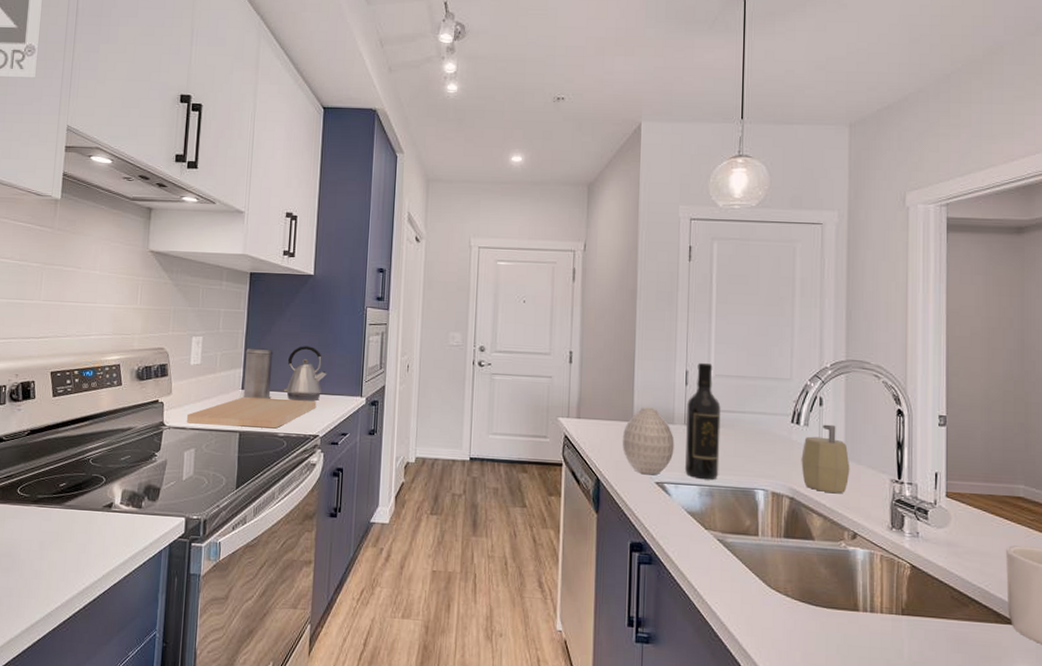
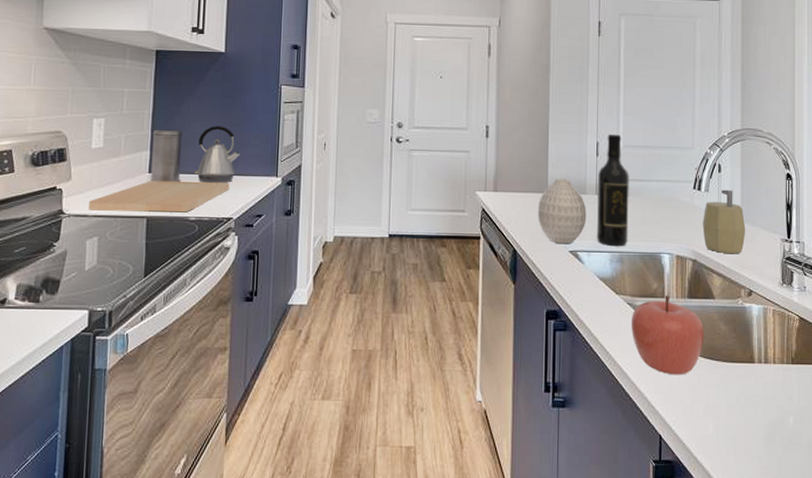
fruit: none [721,533,803,619] -> present [630,295,705,375]

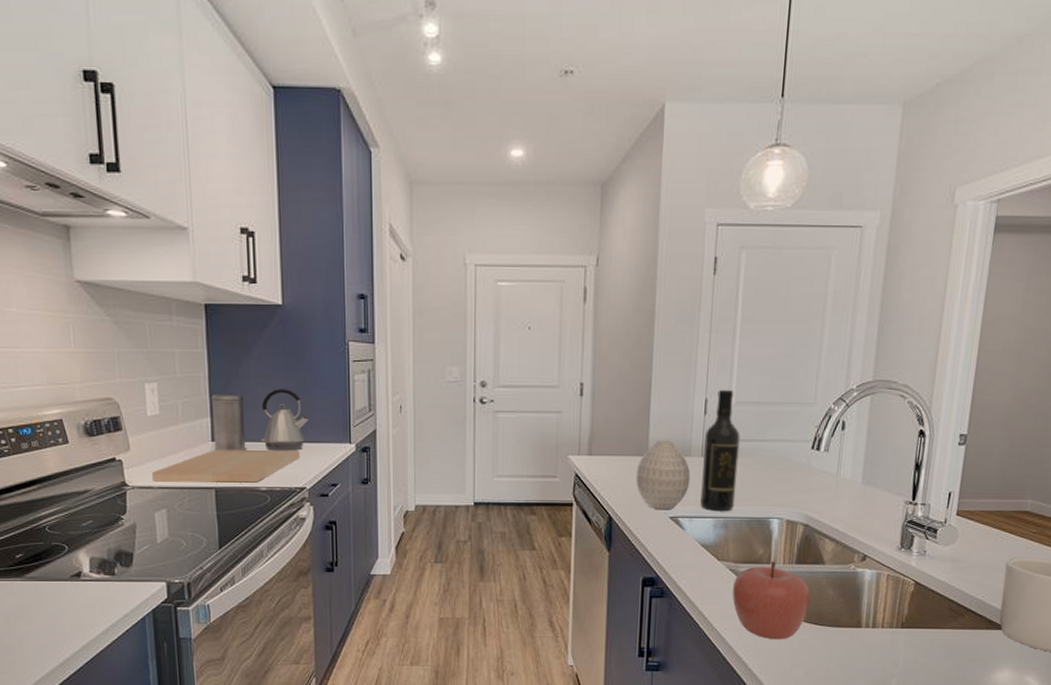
soap dispenser: present [702,189,746,254] -> none [818,449,867,518]

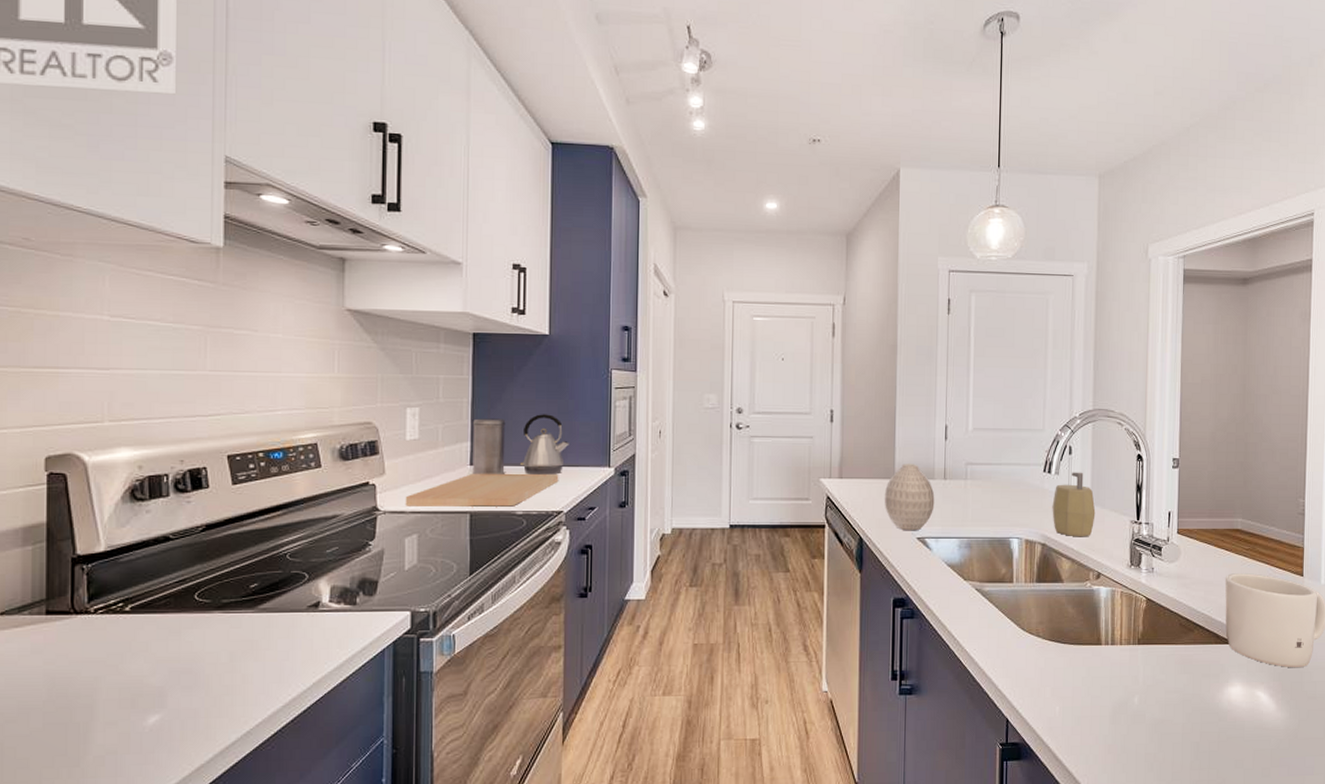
wine bottle: present [700,389,740,511] -> none [945,416,979,531]
fruit: present [732,561,811,640] -> none [978,580,1053,659]
soap dispenser: none [818,449,867,518] -> present [1052,472,1096,537]

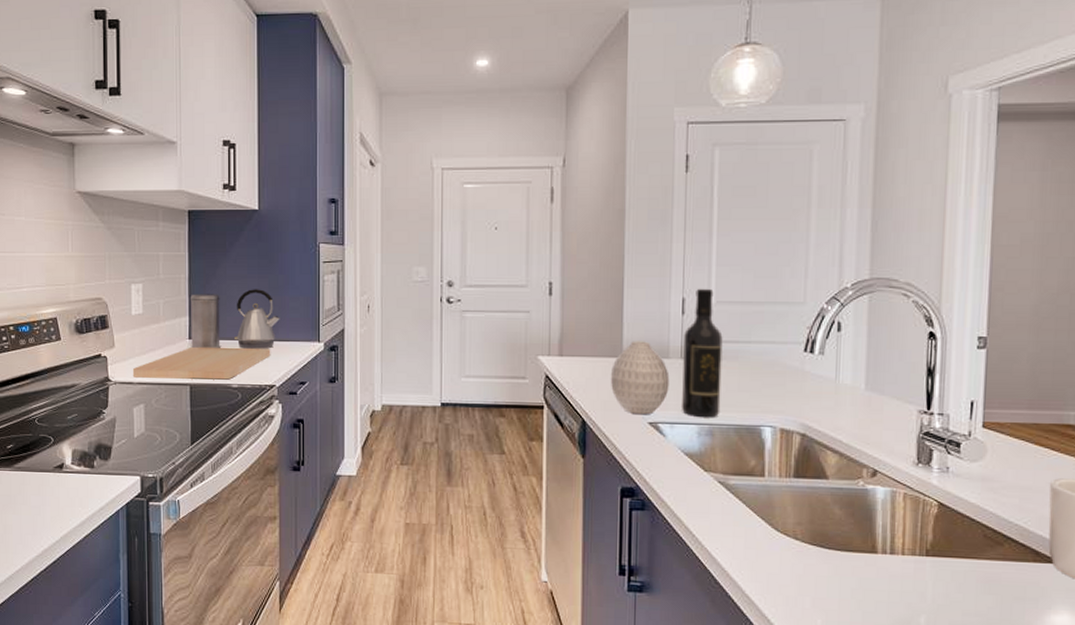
wine bottle: none [945,416,979,531] -> present [682,288,723,417]
soap dispenser: present [1052,472,1096,537] -> none [814,352,872,428]

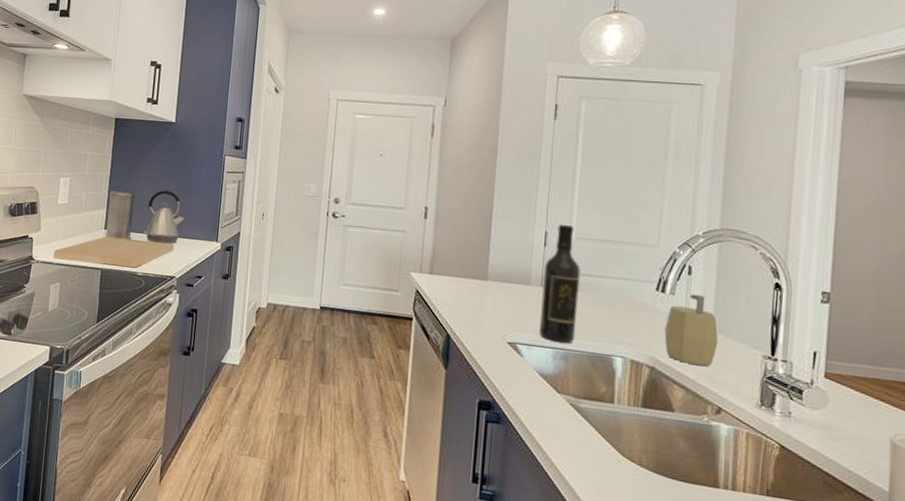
vase: present [610,341,670,415] -> none [474,266,530,336]
soap dispenser: none [814,352,872,428] -> present [664,294,719,367]

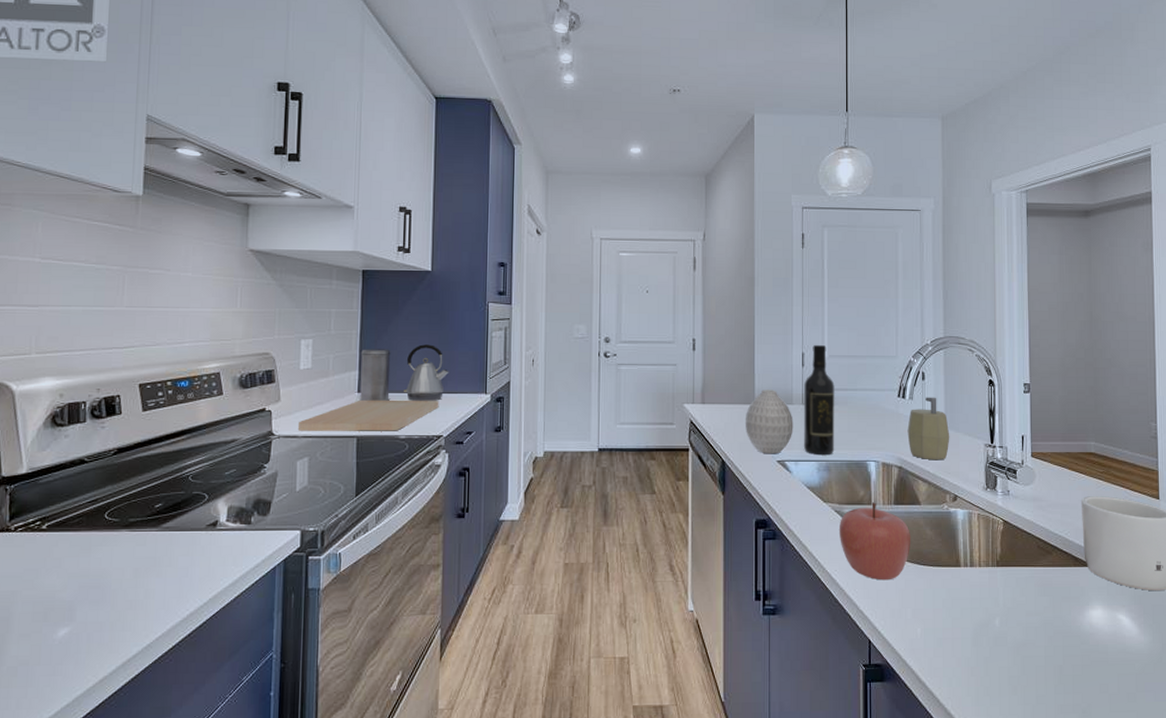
vase: none [474,266,530,336] -> present [745,390,793,454]
fruit: none [572,401,660,488] -> present [838,502,911,581]

